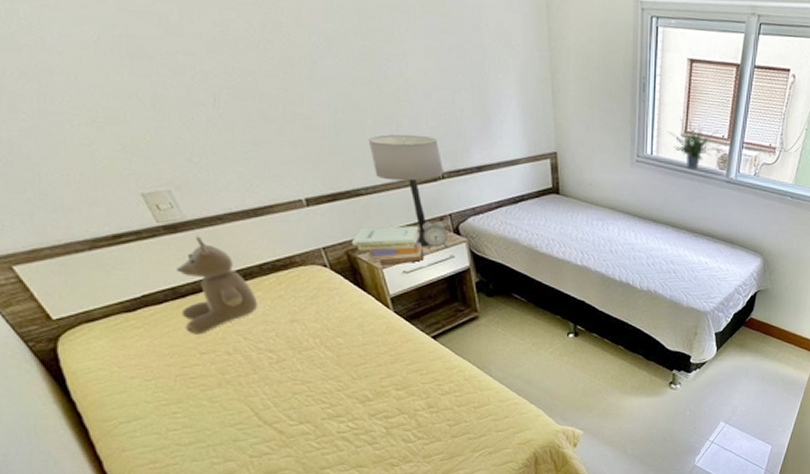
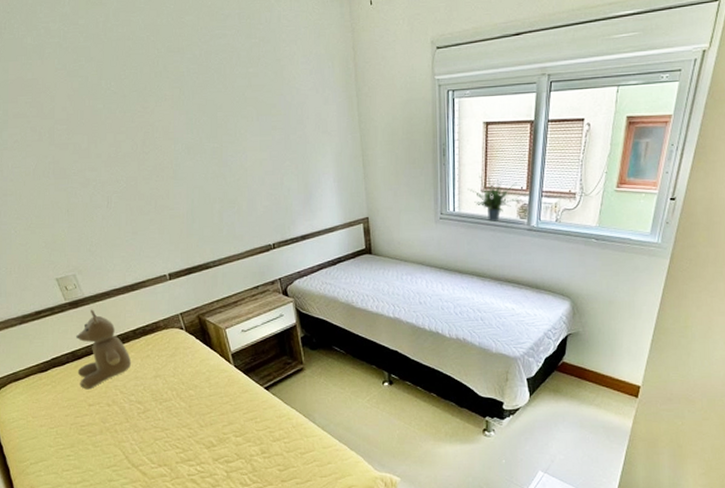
books: present [351,226,425,265] -> none [202,291,259,326]
table lamp: present [368,135,444,246] -> none [216,215,274,307]
alarm clock: present [422,221,448,249] -> none [257,285,278,310]

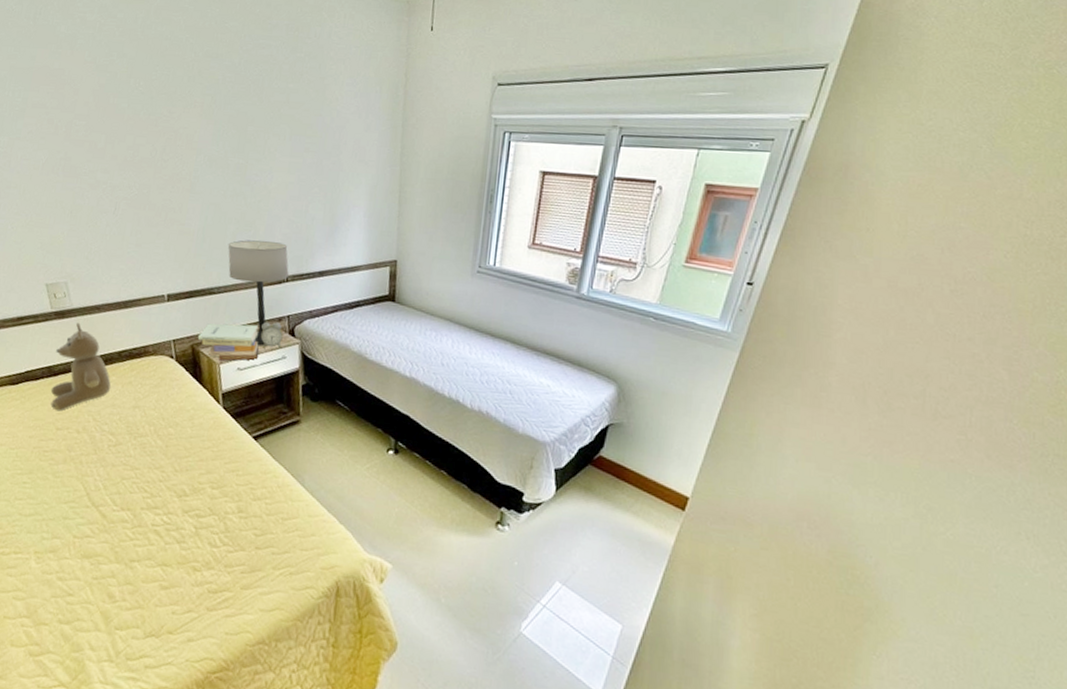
books: none [202,291,259,326] -> present [197,323,259,361]
table lamp: none [216,215,274,307] -> present [228,240,289,345]
alarm clock: none [257,285,278,310] -> present [260,322,283,348]
potted plant: present [467,173,522,222] -> none [512,227,573,284]

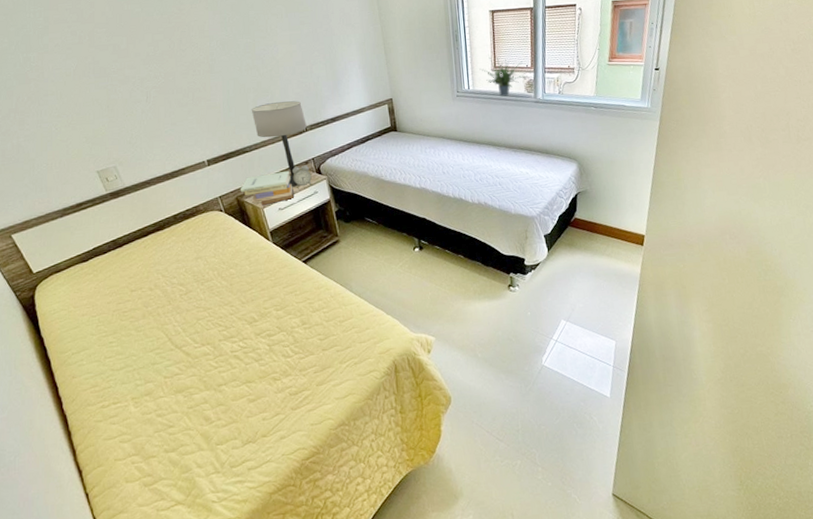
teddy bear: present [50,322,112,411] -> none [118,198,173,276]
potted plant: none [512,227,573,284] -> present [479,55,528,97]

